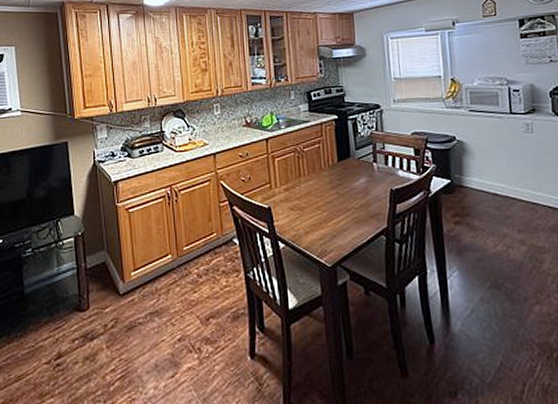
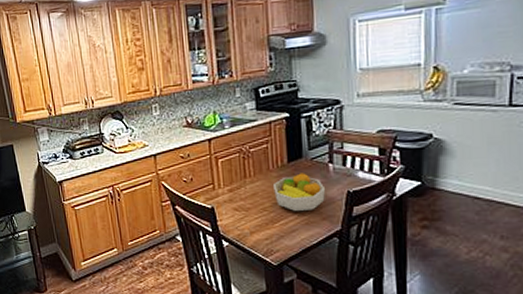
fruit bowl: none [326,172,372,211] -> present [274,173,326,212]

